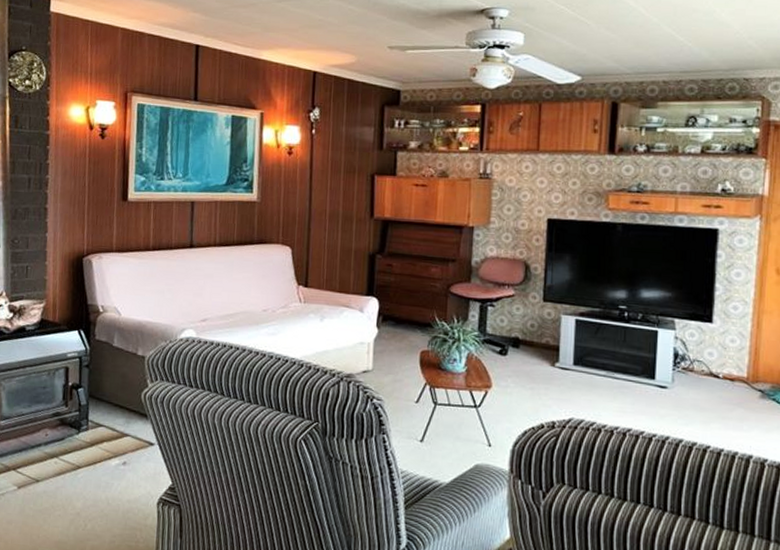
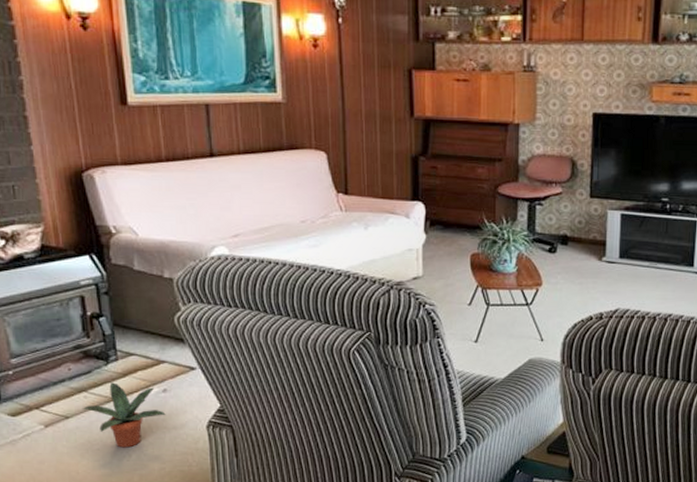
potted plant: none [51,451,123,517] -> present [82,382,166,448]

